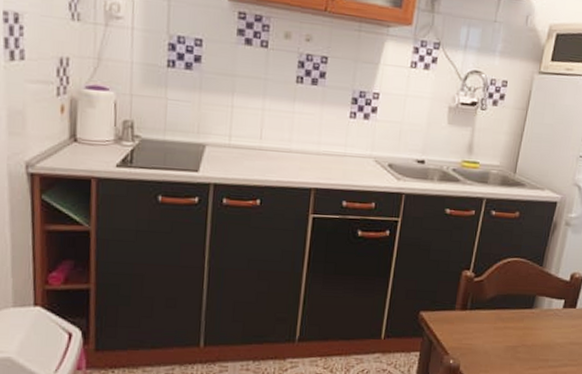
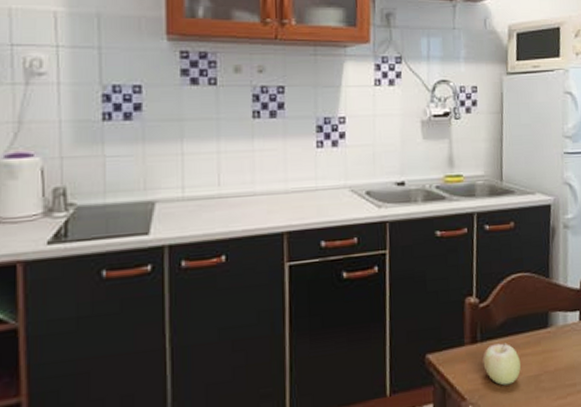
fruit: none [468,314,502,349] -> present [482,342,521,386]

